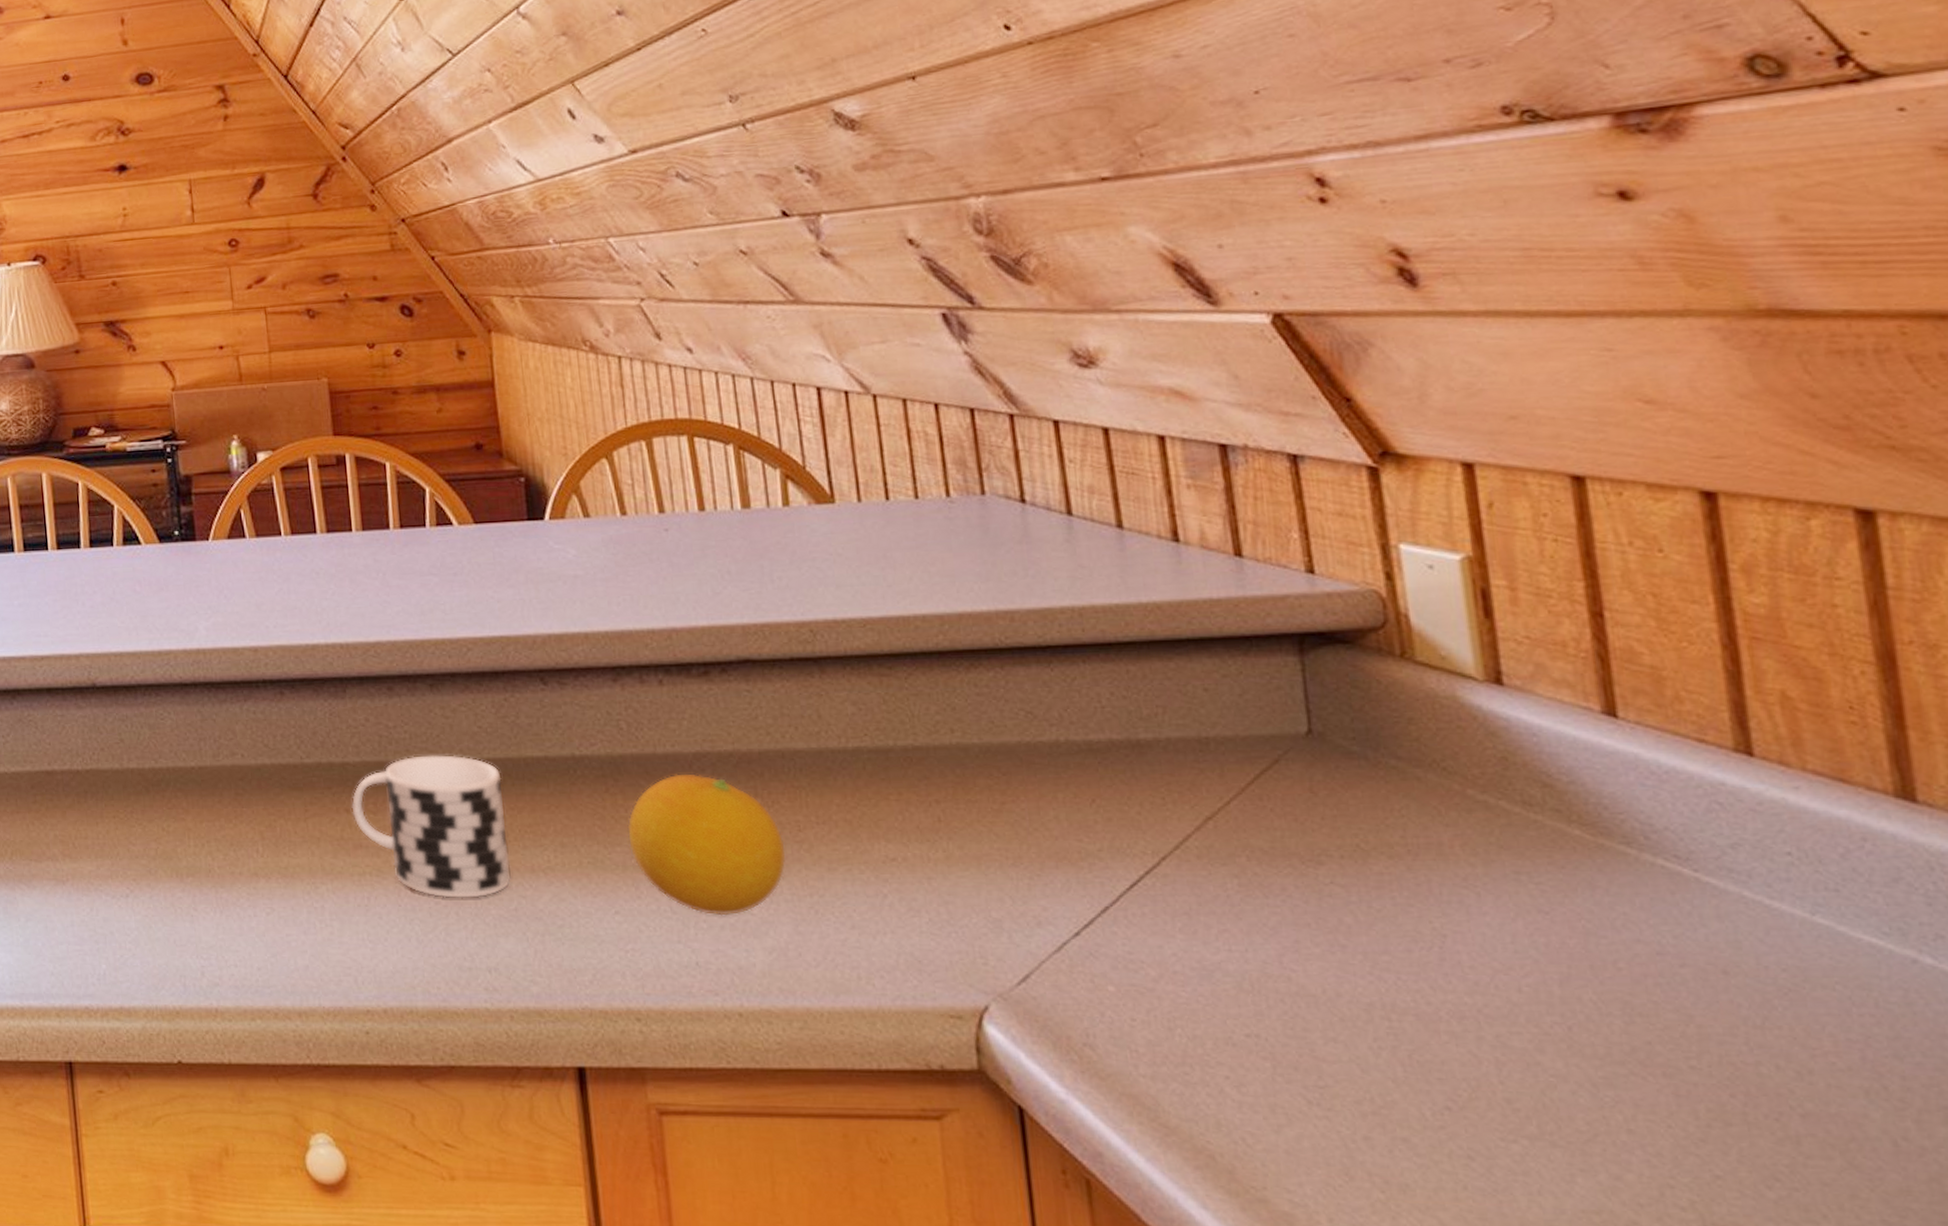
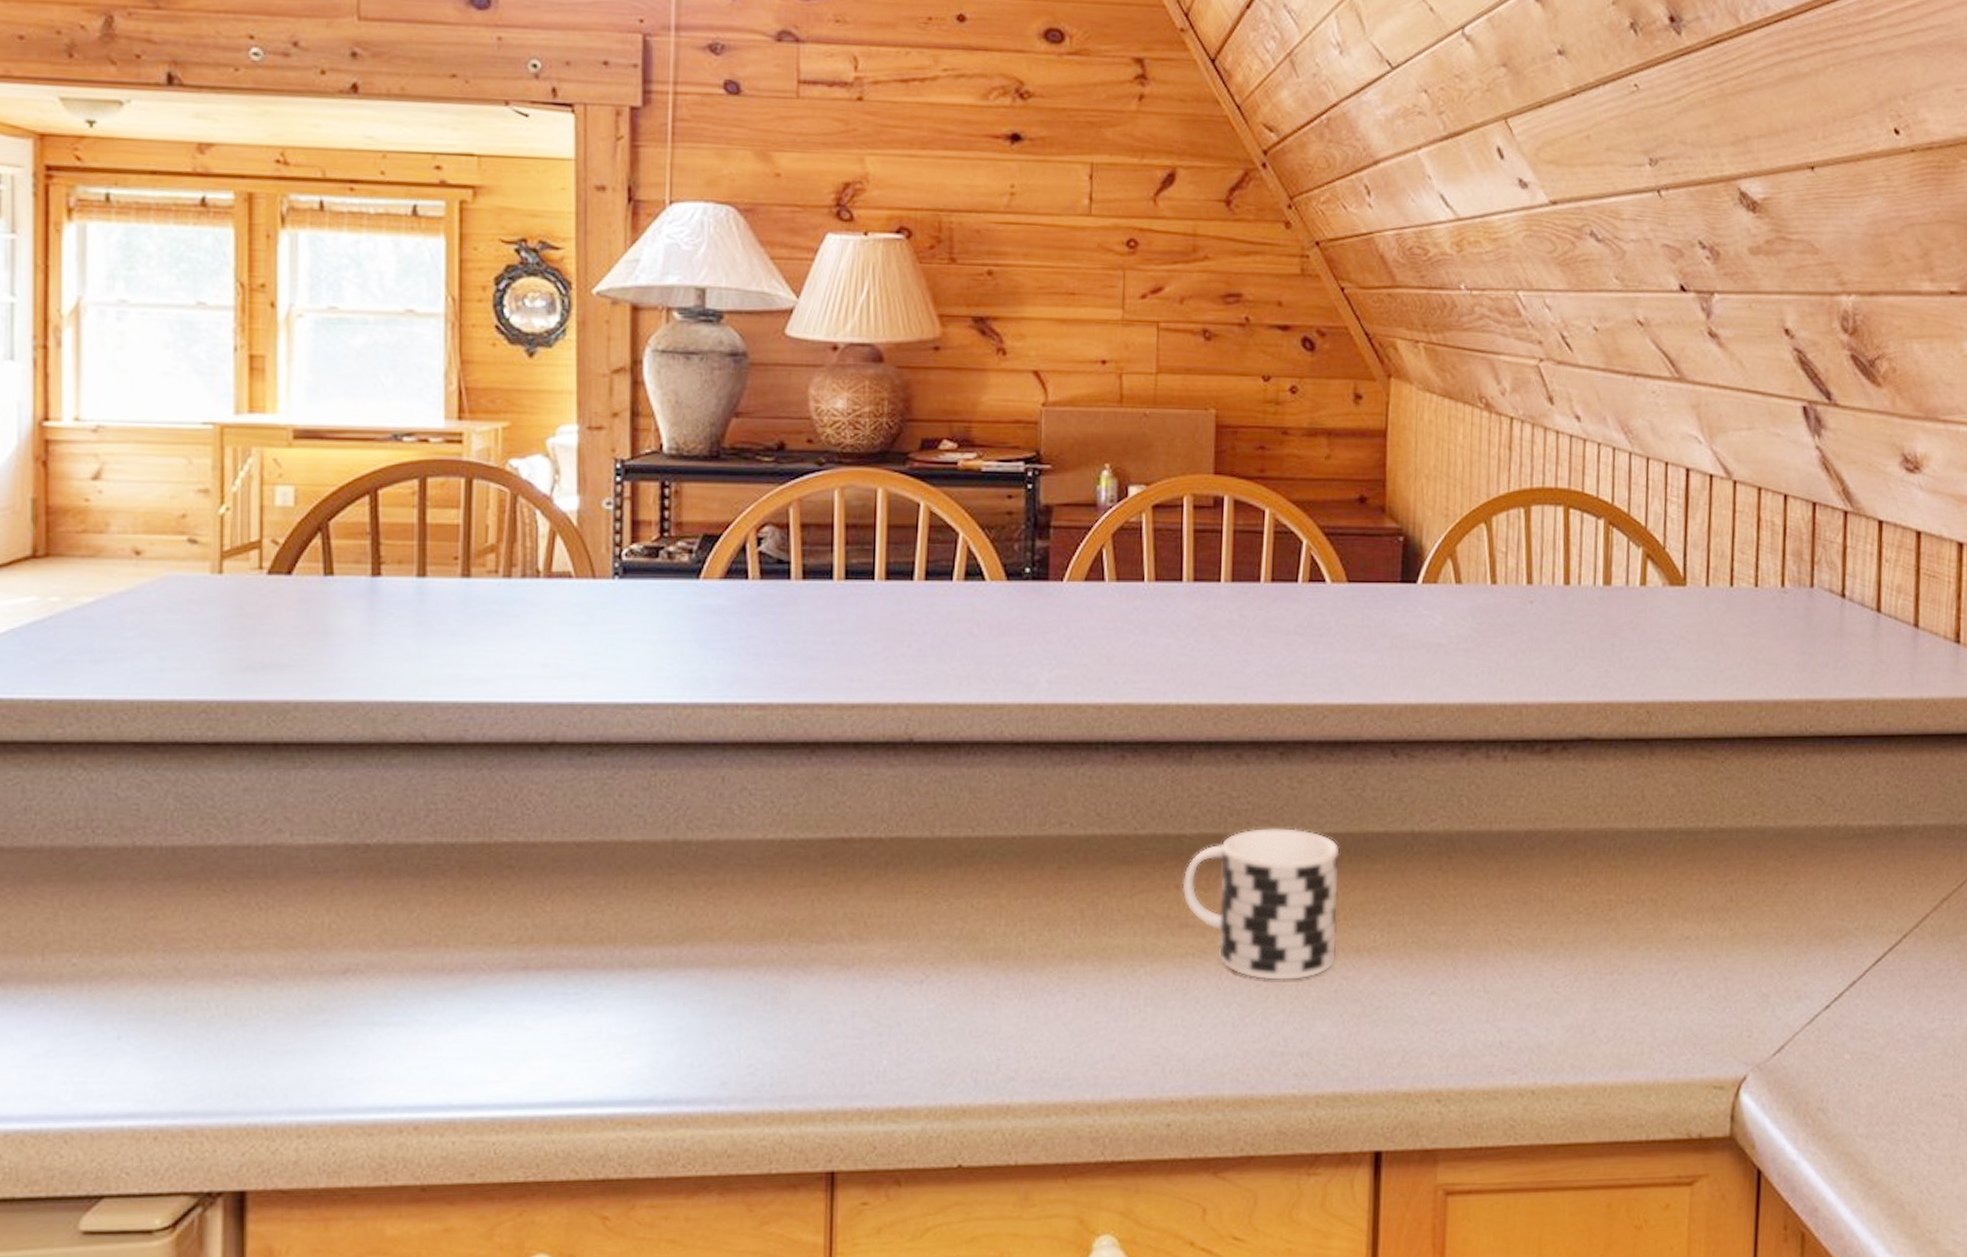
fruit: present [627,774,786,916] -> none [1453,852,1596,995]

